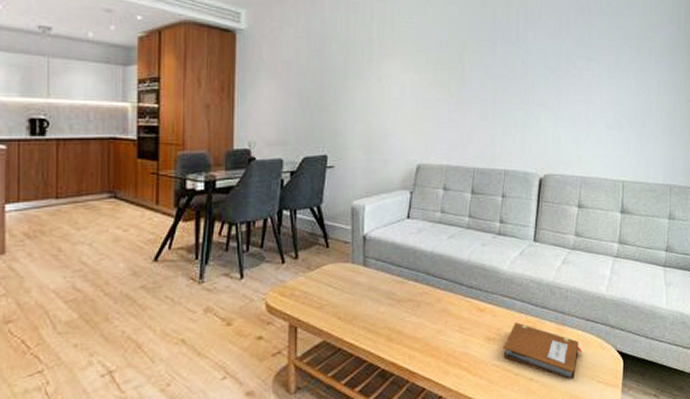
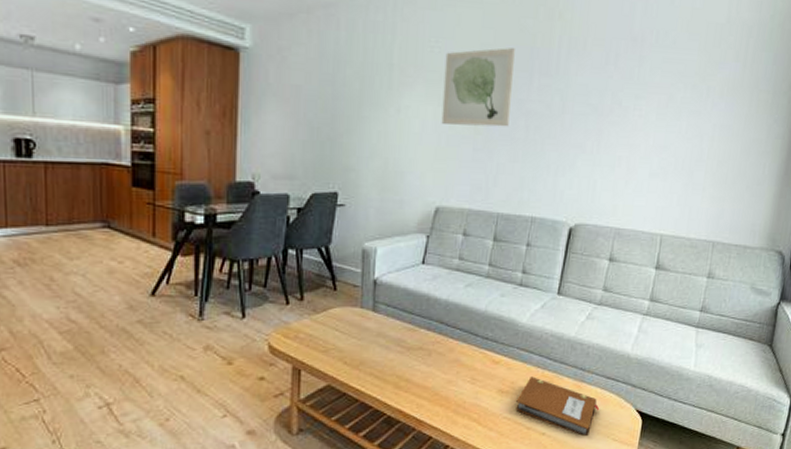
wall art: none [418,21,479,90] -> present [441,47,515,127]

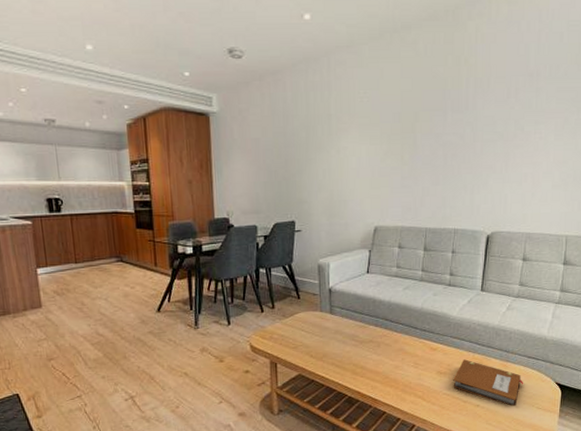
wall art: present [441,47,515,127] -> none [373,92,430,159]

